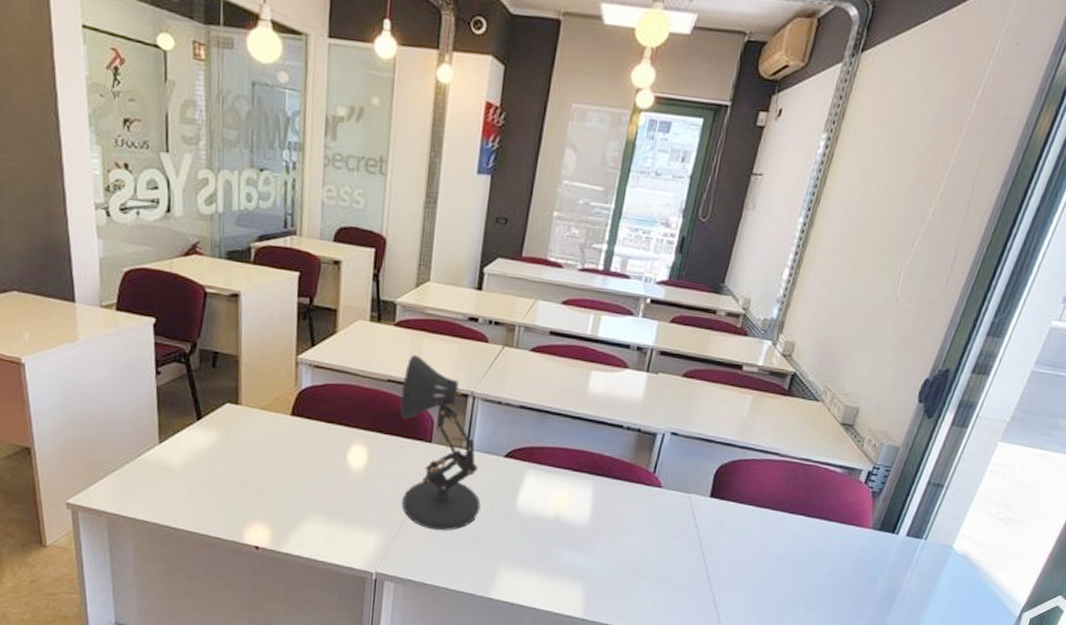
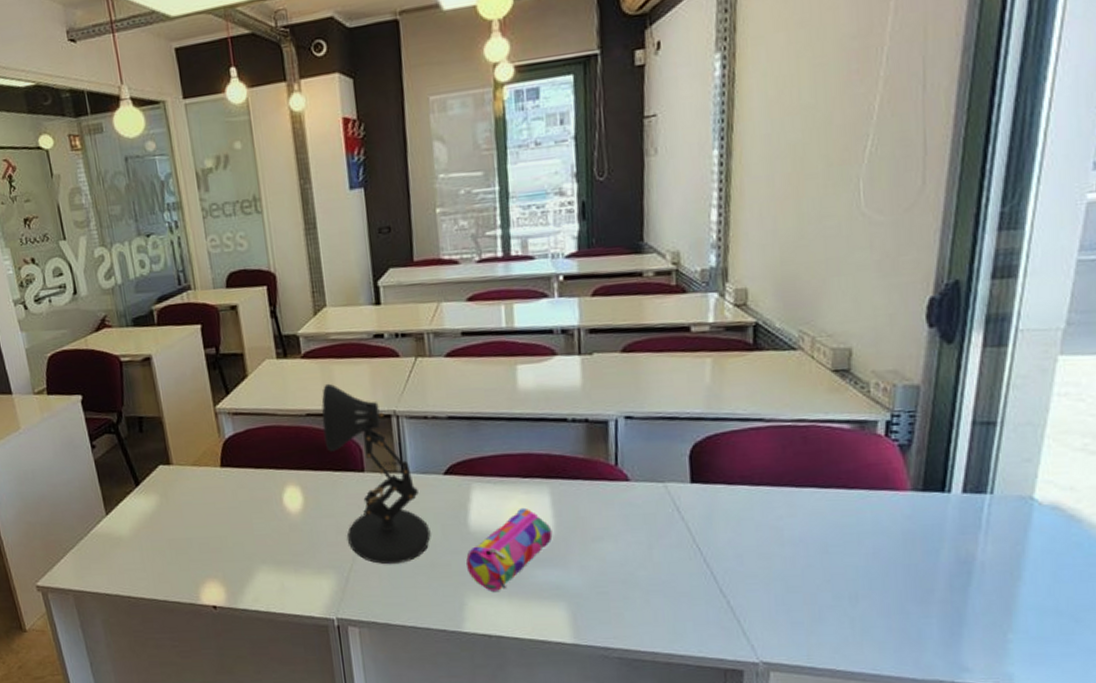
pencil case: none [506,497,587,566] -> present [466,507,553,591]

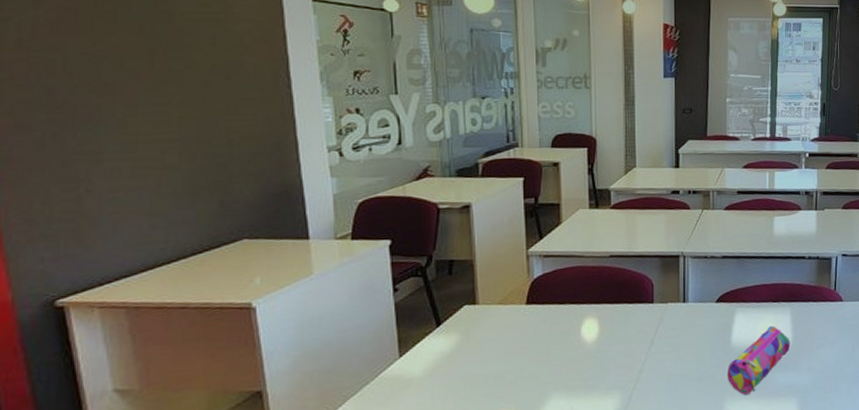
desk lamp: present [321,383,431,565] -> none [623,229,702,381]

